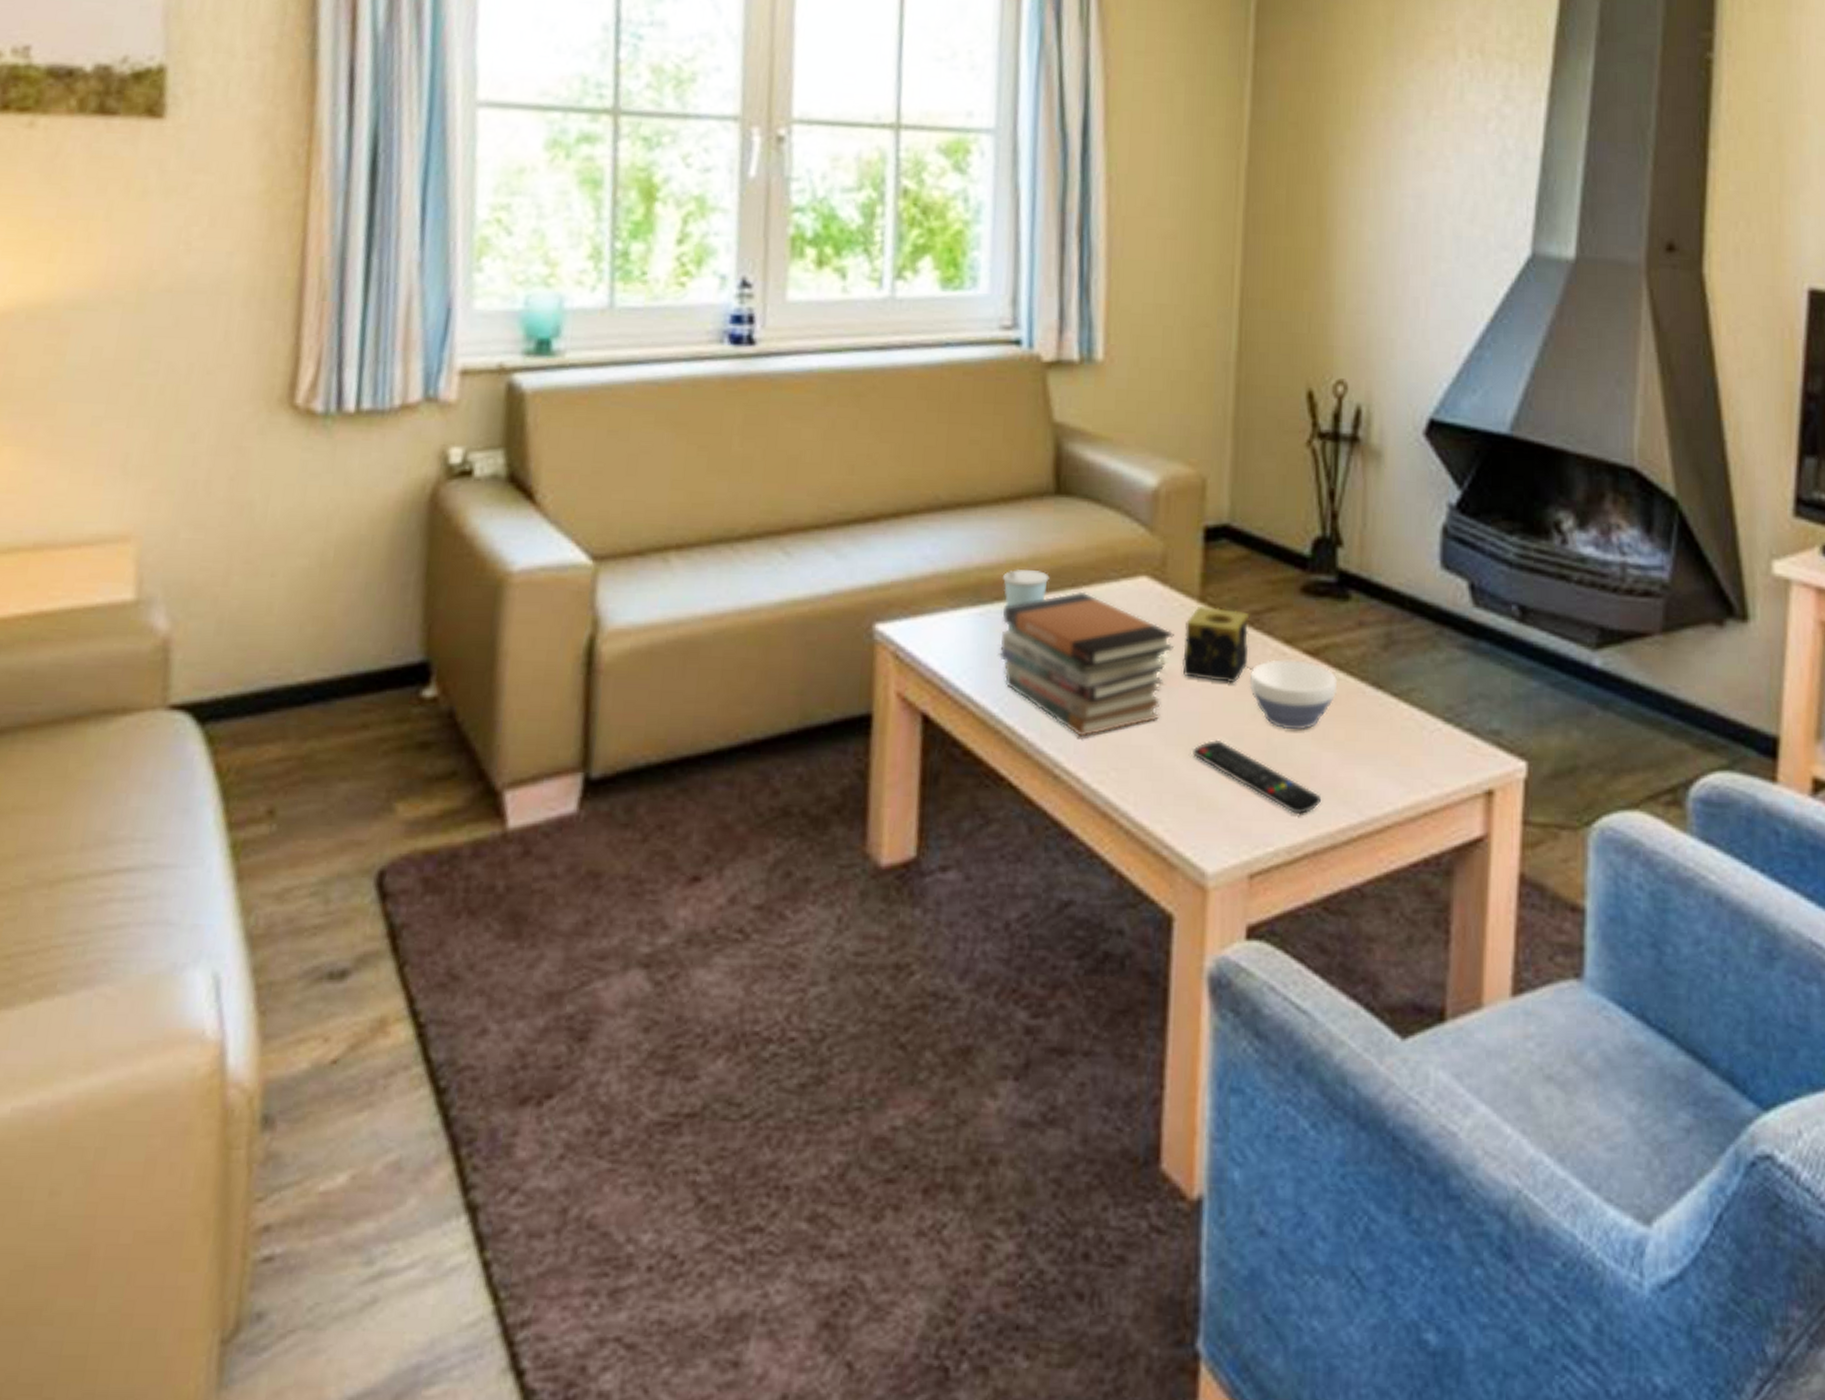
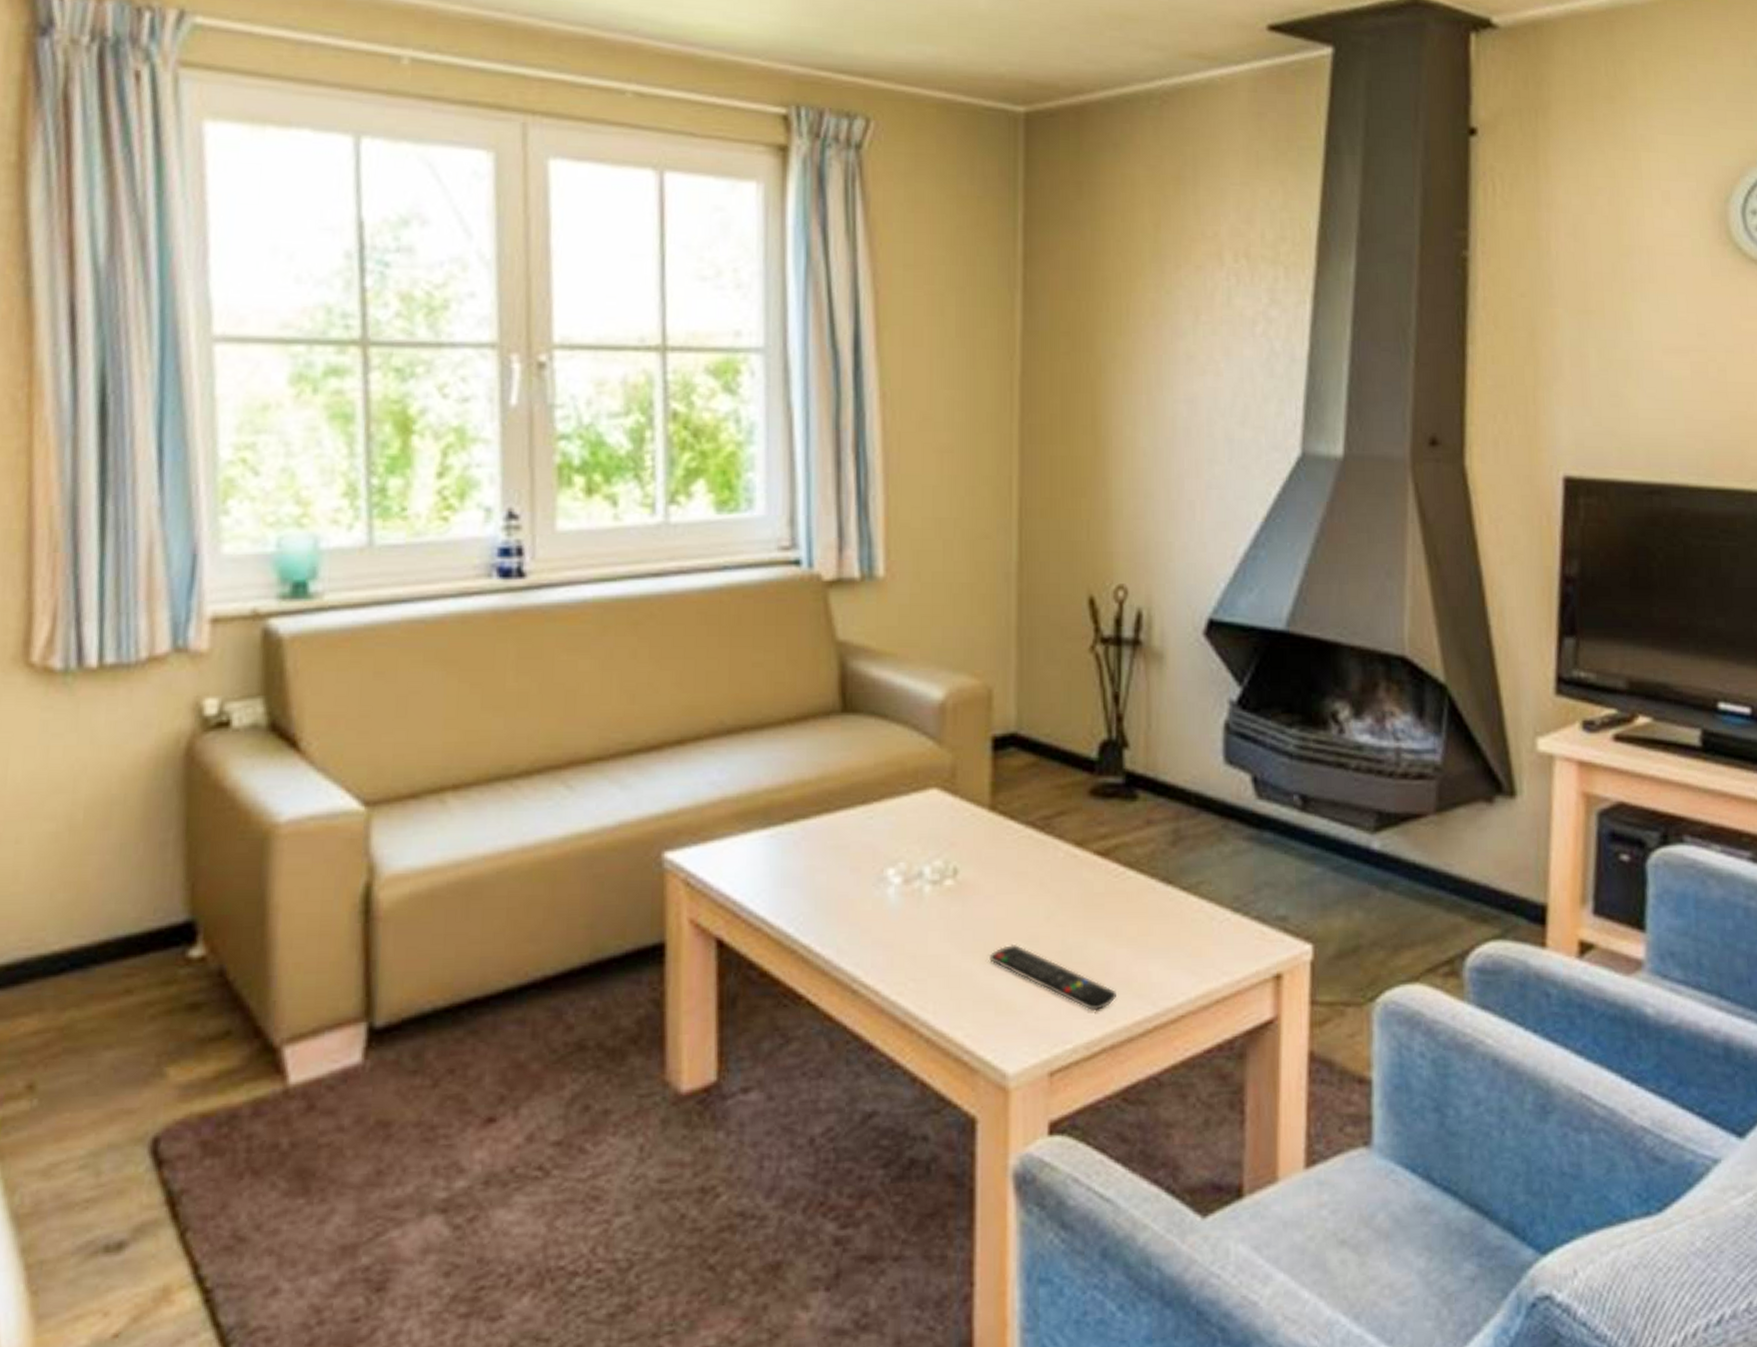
book stack: present [999,591,1174,737] -> none [792,807,966,951]
cup: present [1002,570,1050,630] -> none [792,789,840,850]
candle: present [1182,605,1250,683] -> none [976,814,1041,889]
bowl: present [1249,659,1338,731] -> none [1042,861,1129,930]

